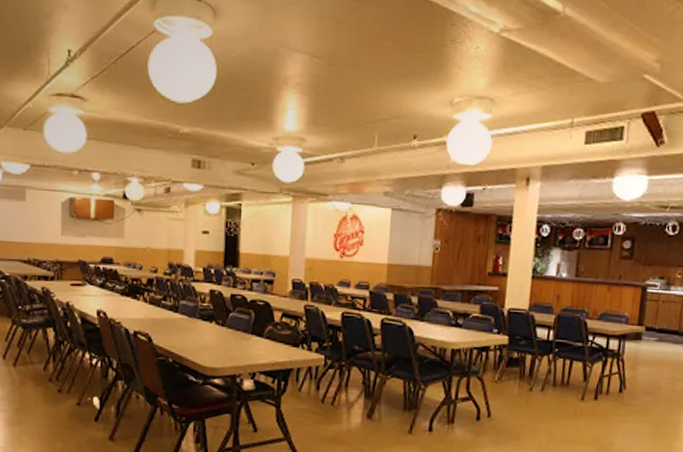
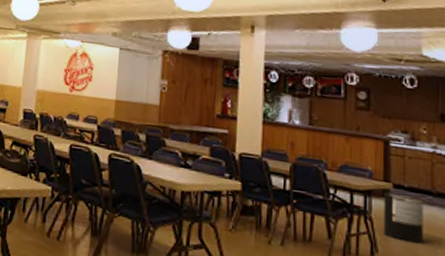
trash can: none [632,335,670,379] -> present [383,192,424,244]

